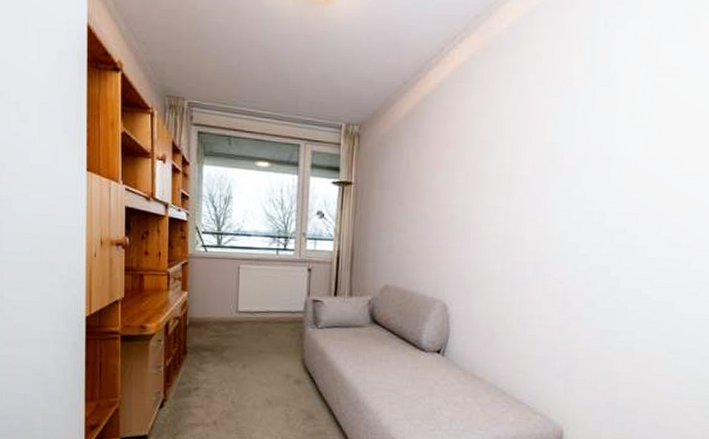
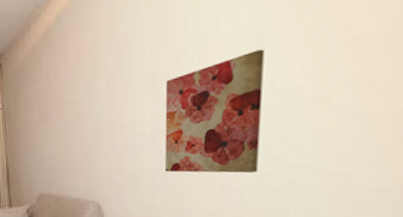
wall art: none [513,171,610,292] -> present [164,49,265,173]

